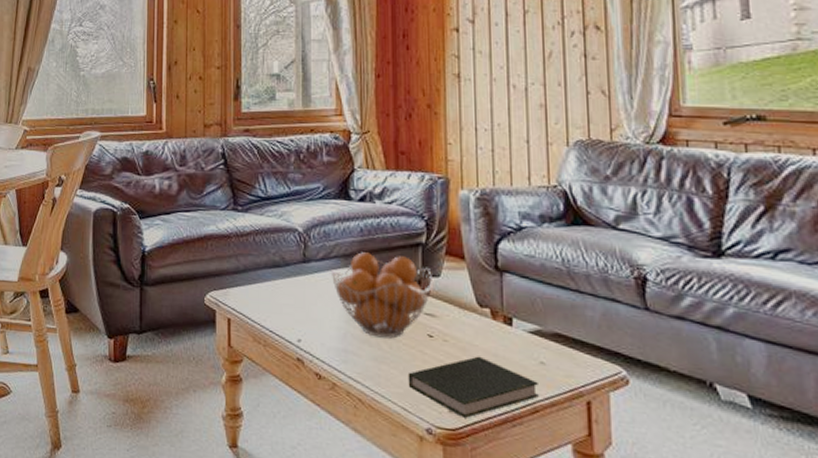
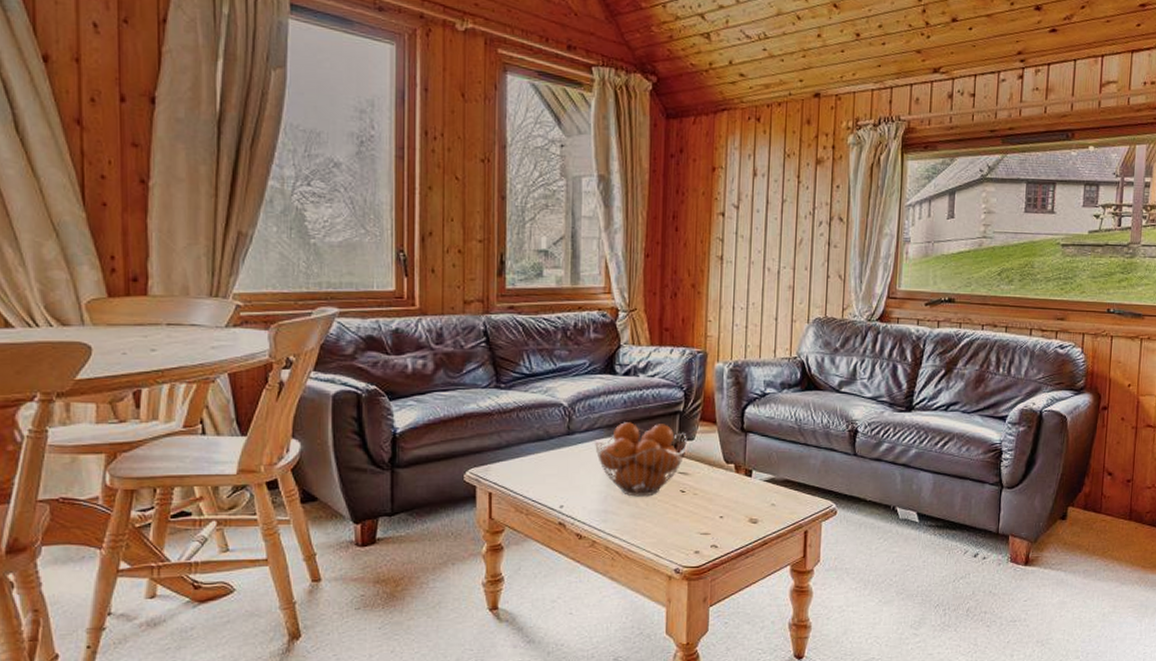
book: present [408,356,539,418] -> none [661,504,769,556]

